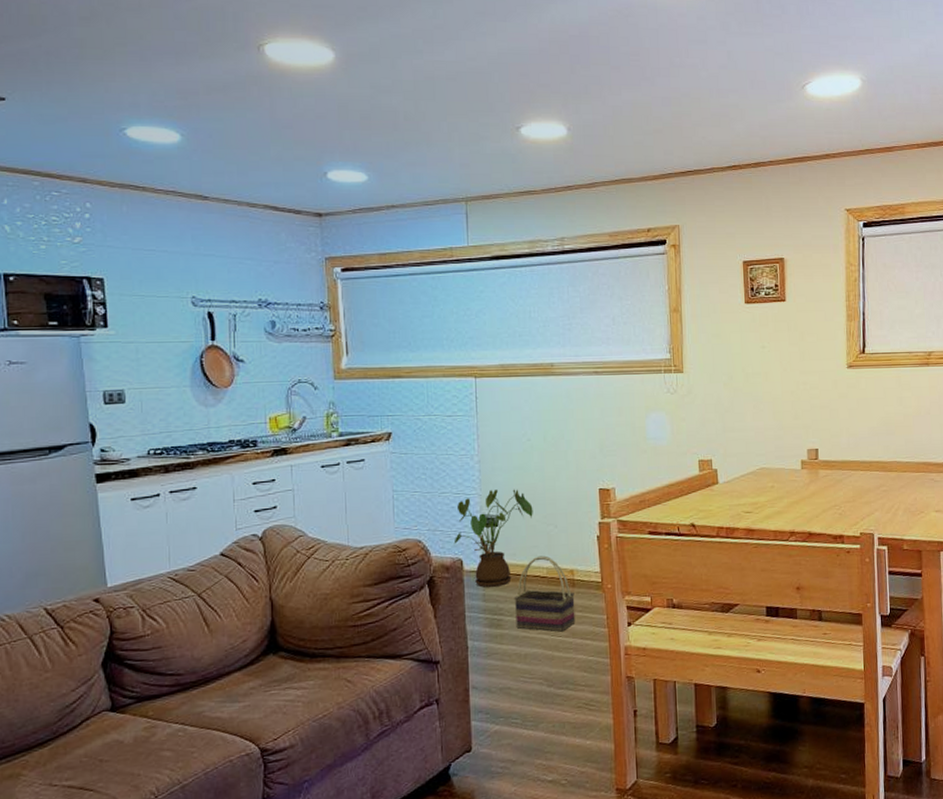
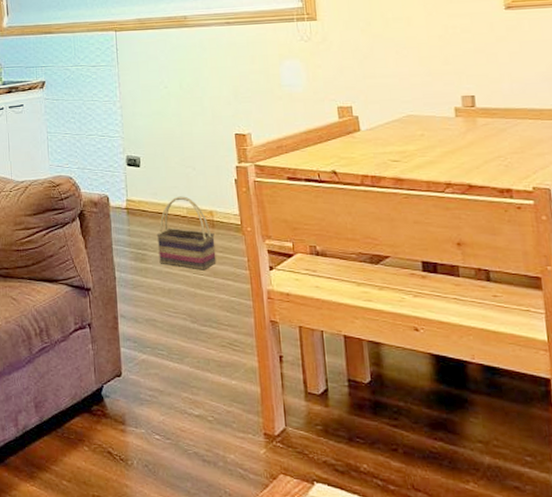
house plant: present [453,489,533,588] -> none [100,133,172,223]

